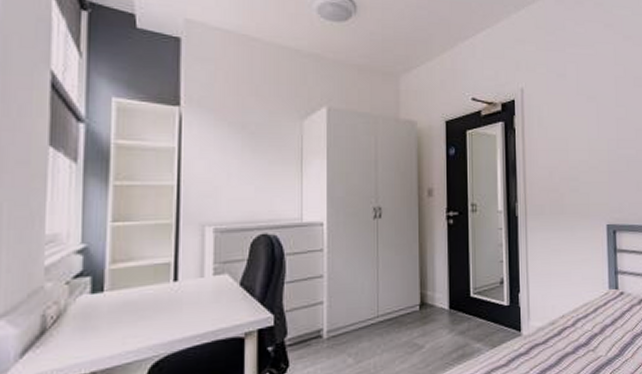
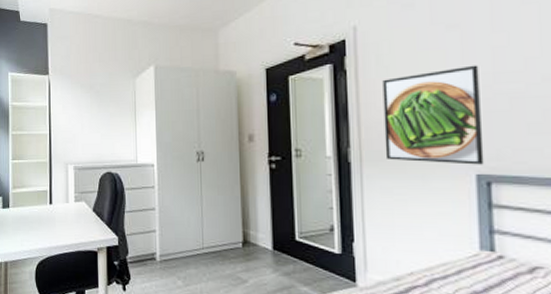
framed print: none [543,132,612,217] -> present [382,65,484,165]

